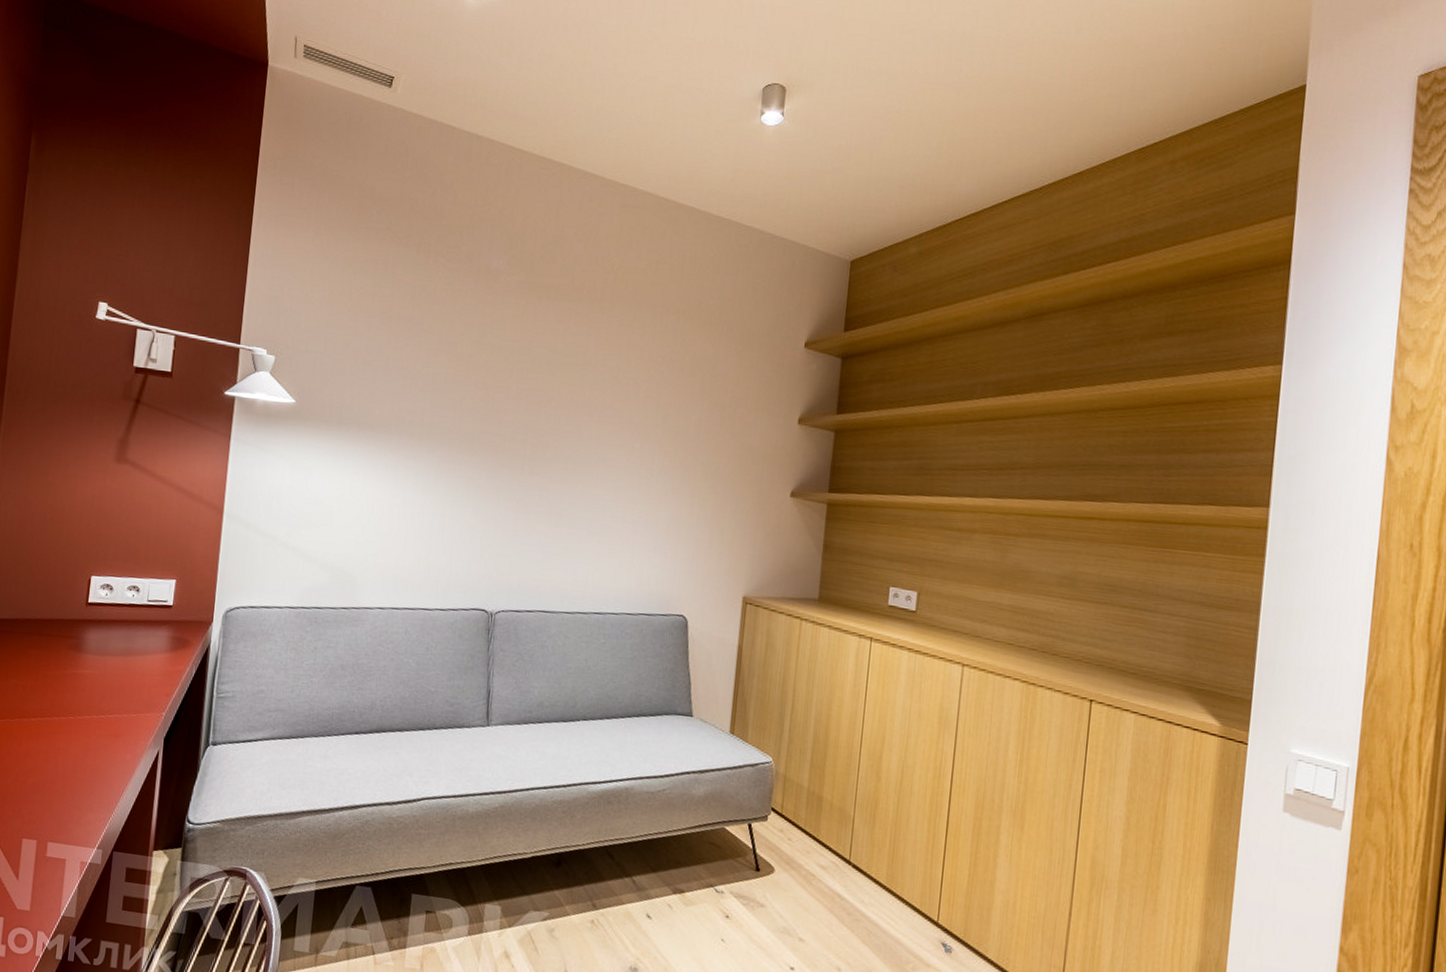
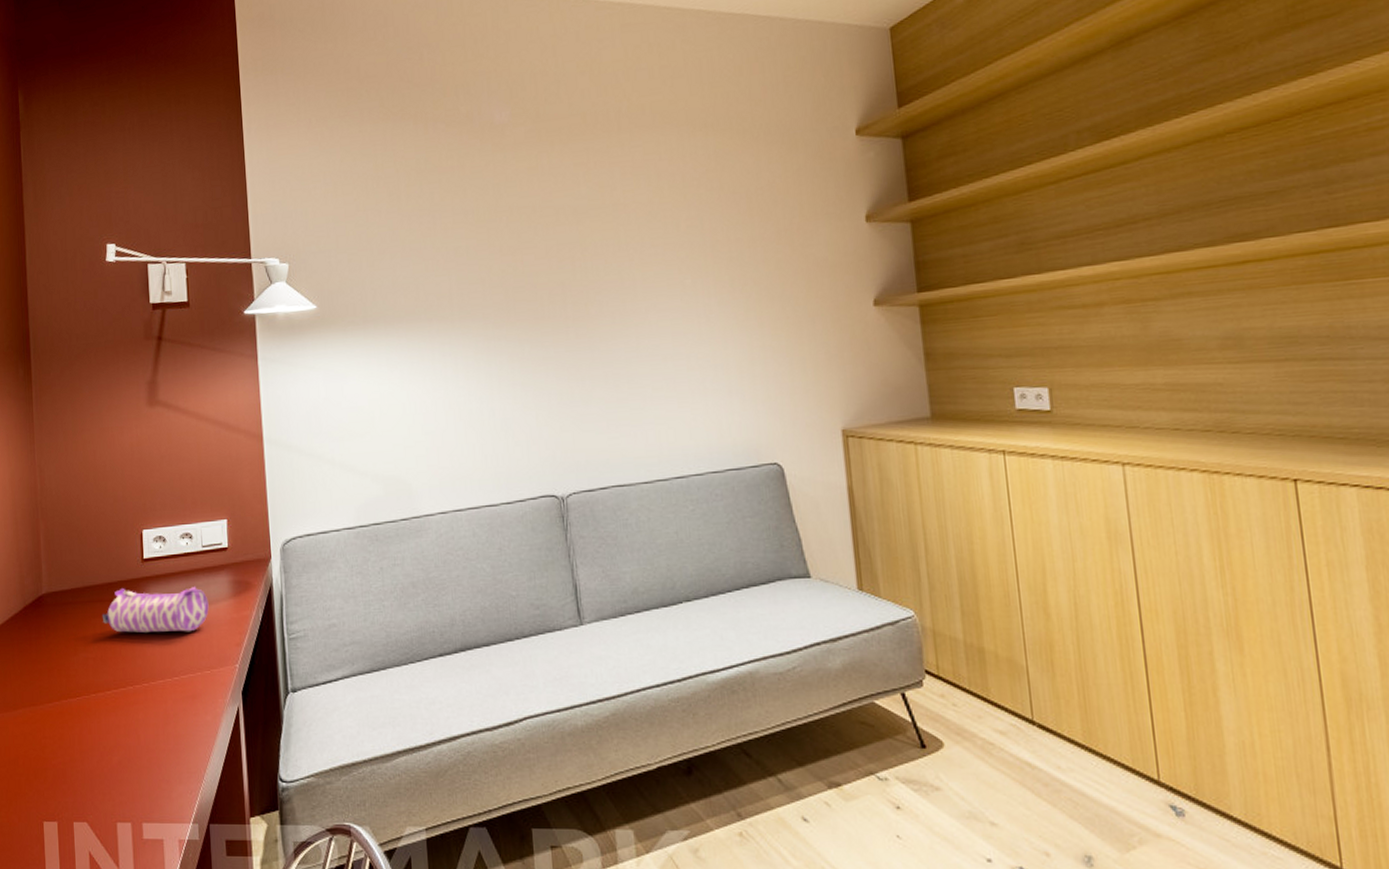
pencil case: none [38,626,146,677] -> present [102,587,209,633]

